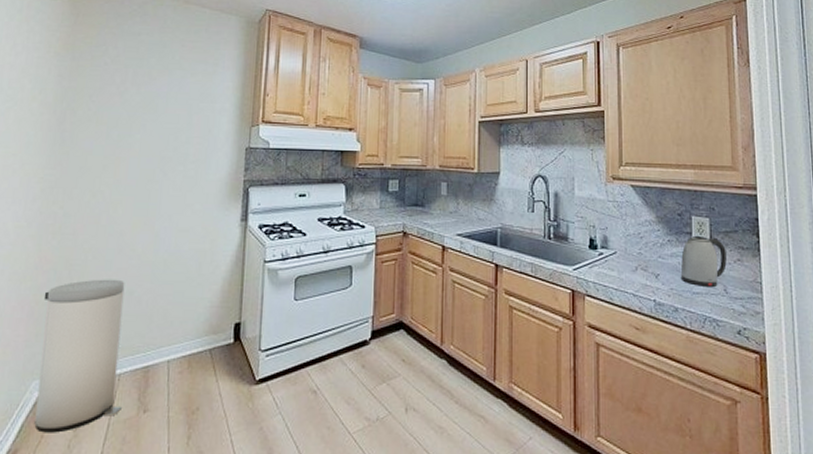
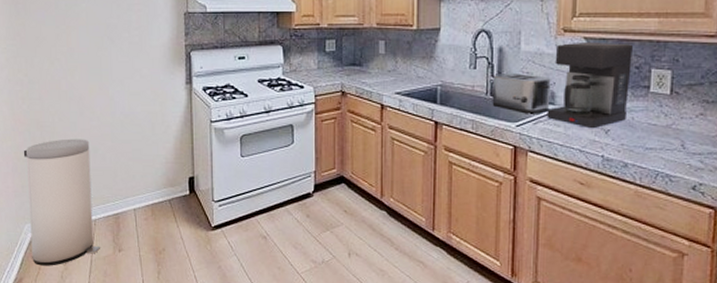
toaster: none [549,216,604,258] -> present [492,72,551,114]
coffee maker: none [601,189,674,273] -> present [547,41,633,129]
kettle: present [680,235,727,286] -> none [633,89,688,142]

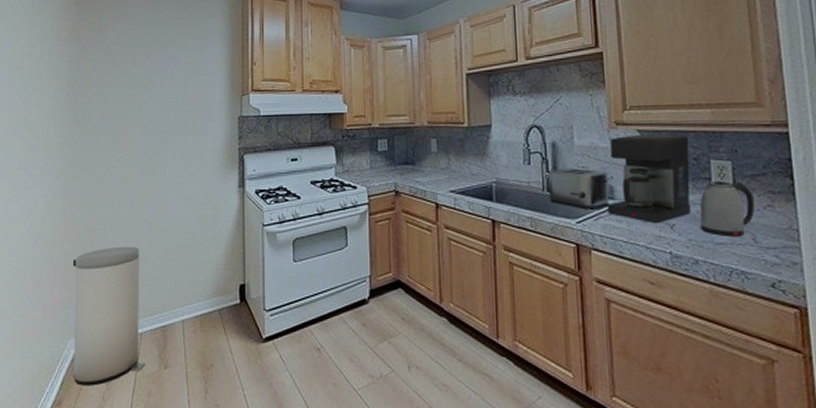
kettle: none [633,89,688,142] -> present [699,180,755,236]

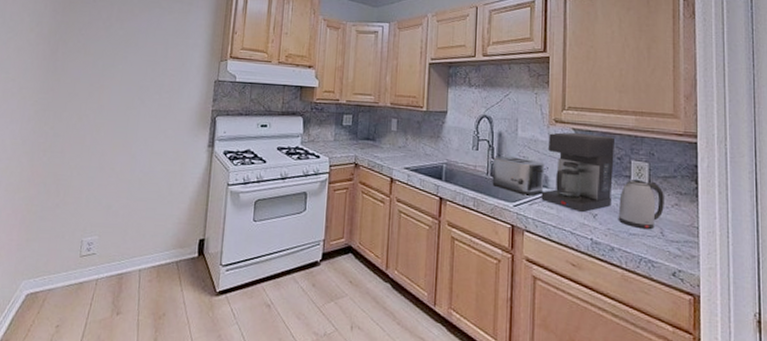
pedal bin: present [72,246,146,386] -> none [23,193,105,328]

